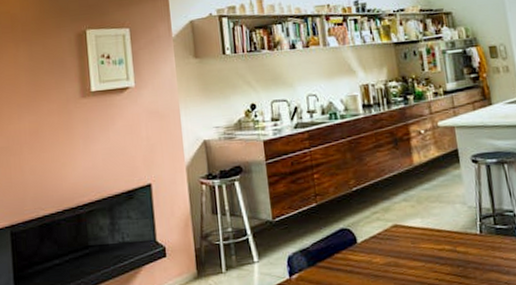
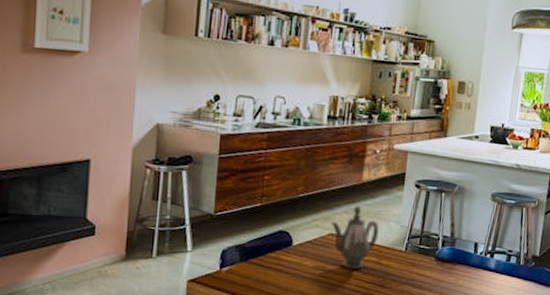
teapot: none [391,191,446,262] -> present [331,205,379,270]

